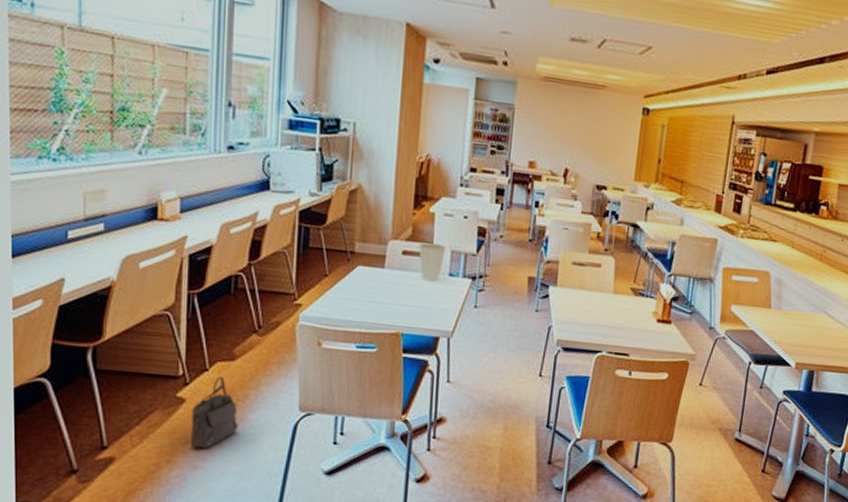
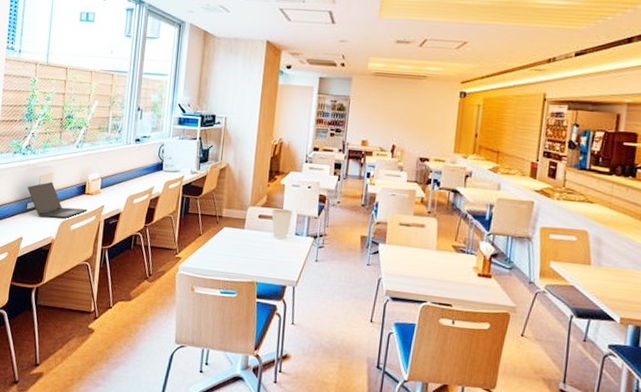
laptop: none [66,201,163,254] -> present [27,181,88,219]
handbag: present [191,376,239,449] -> none [96,313,131,370]

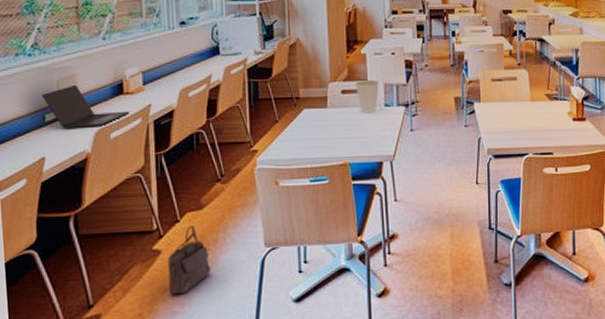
handbag: none [96,313,131,370] -> present [168,225,212,295]

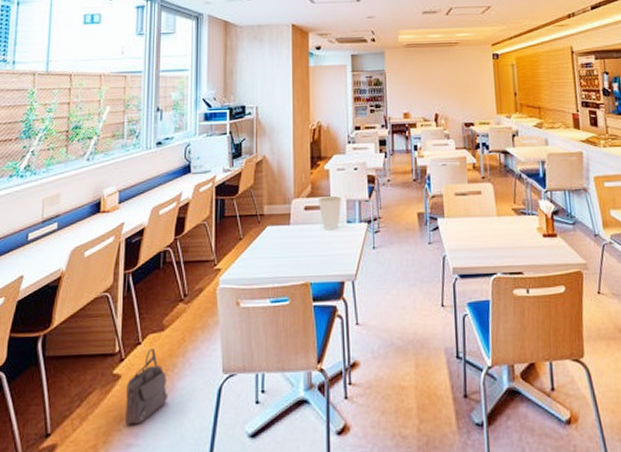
laptop: present [42,84,130,130] -> none [28,203,105,248]

